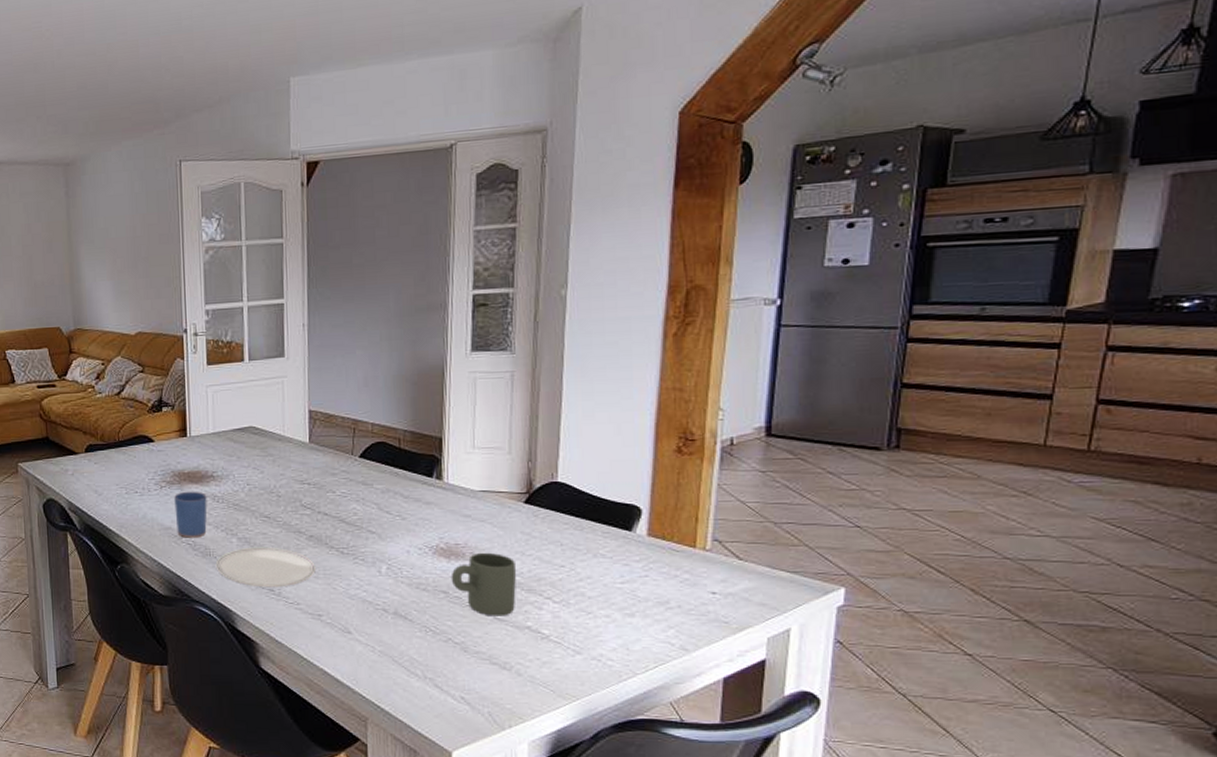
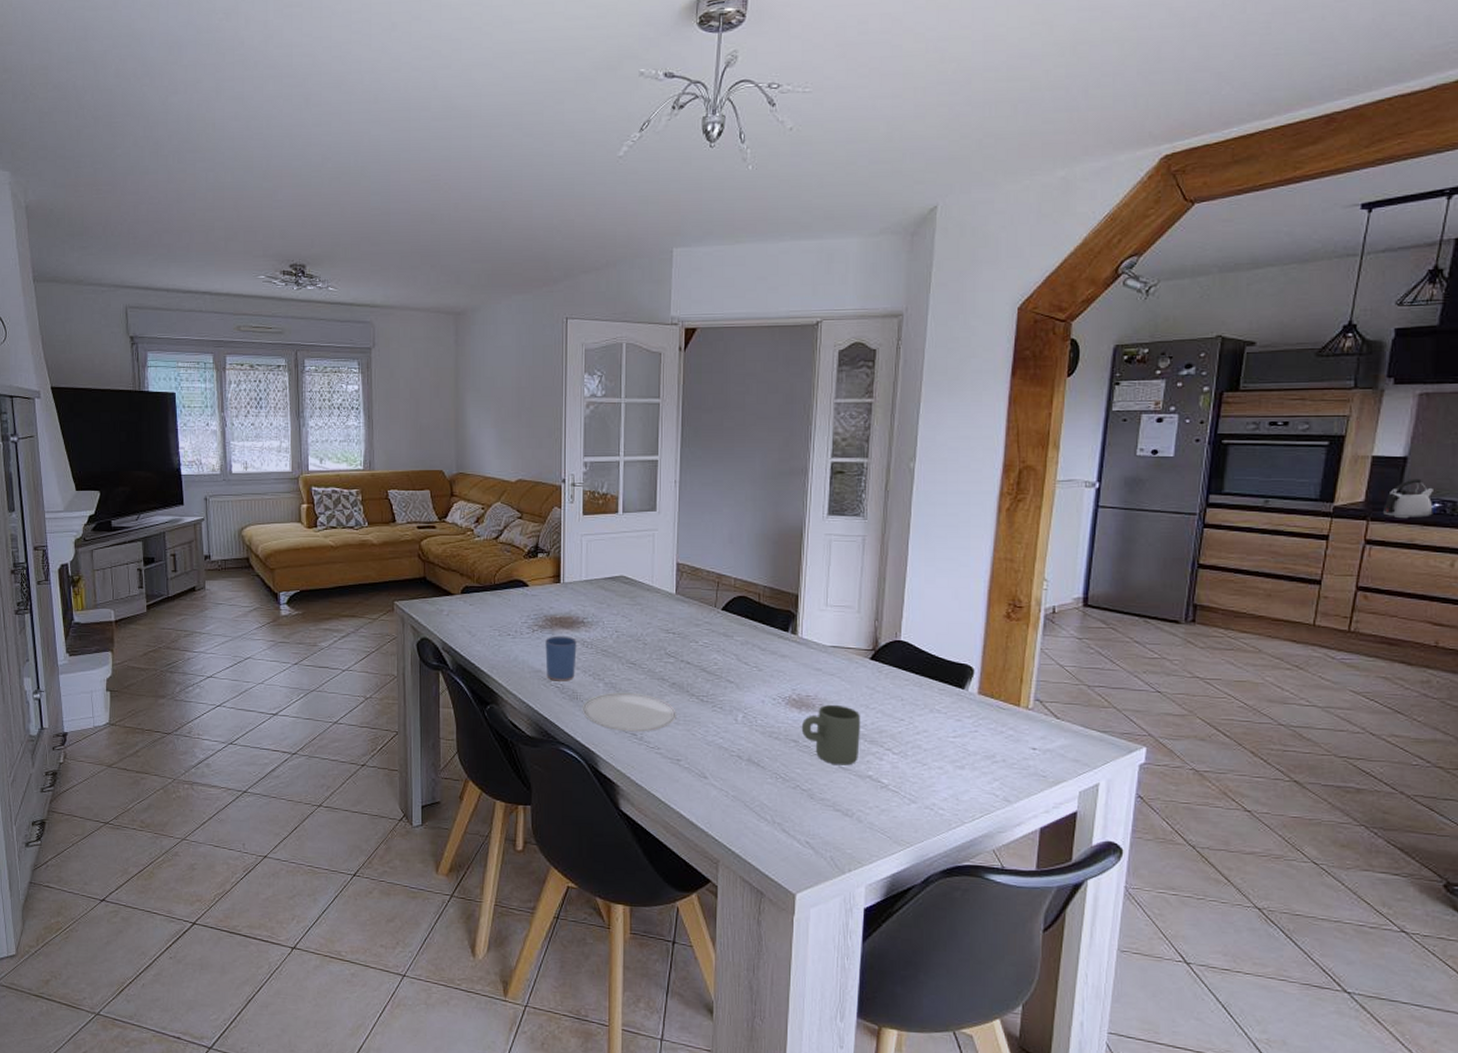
kettle: none [1129,272,1193,320] -> present [1383,478,1433,519]

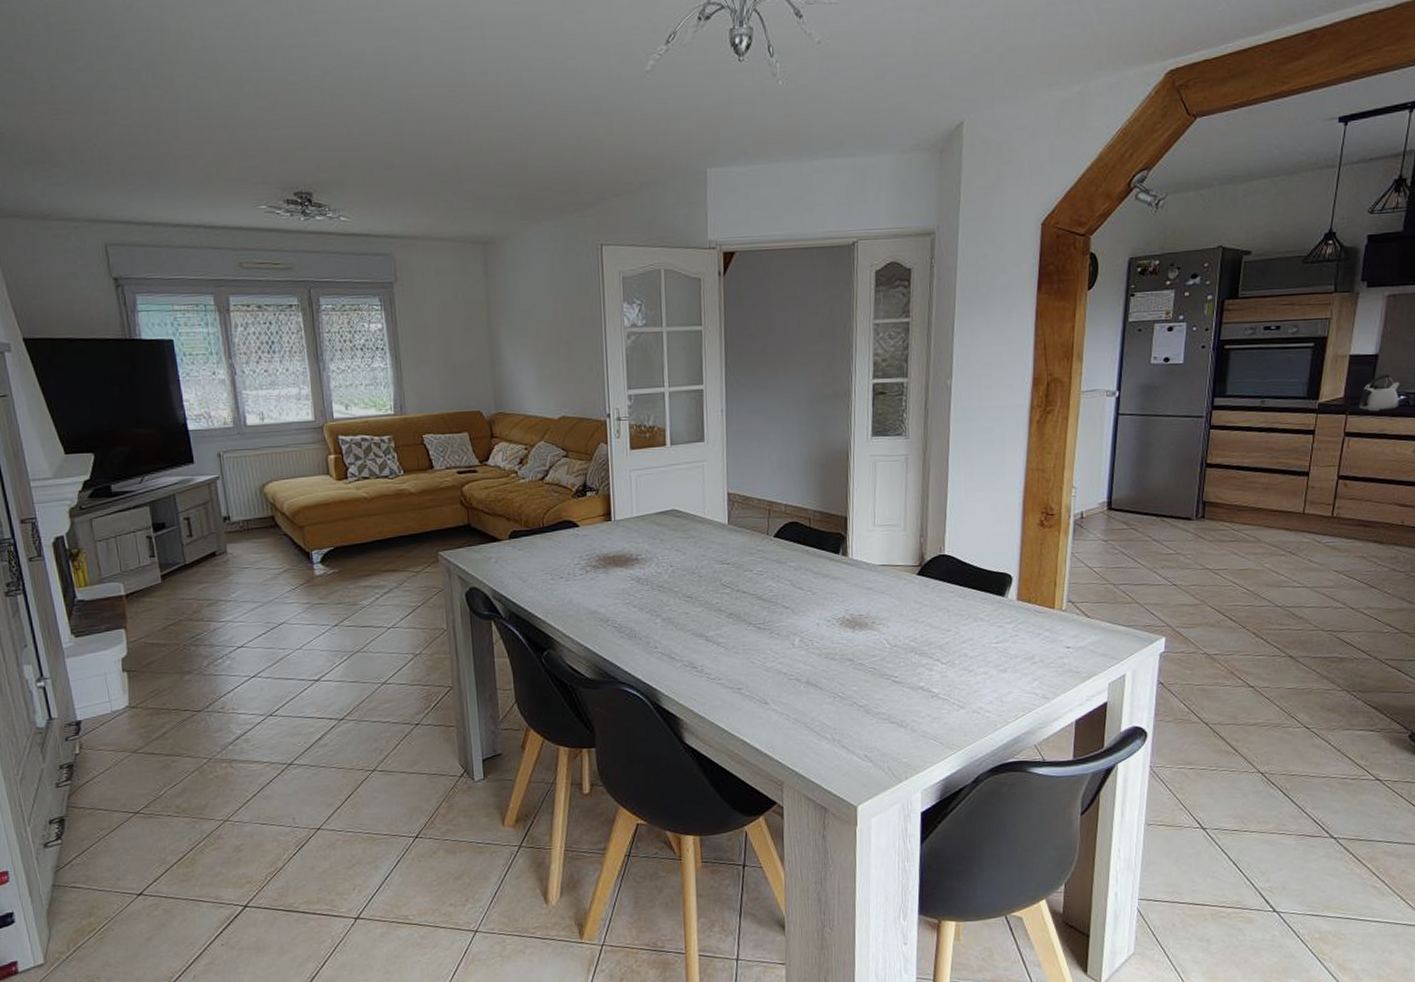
mug: present [545,635,577,681] -> none [600,574,632,621]
plate: present [582,692,676,732] -> none [641,626,735,666]
mug: present [801,704,861,766] -> none [855,621,912,680]

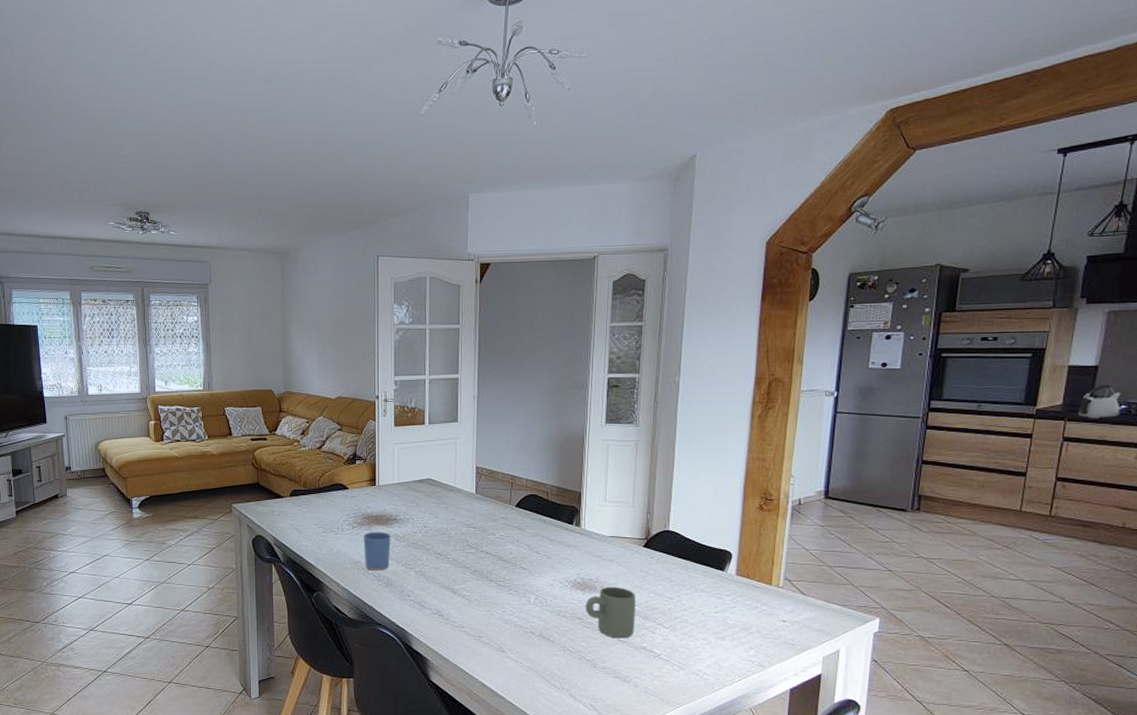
mug: none [600,574,632,621] -> present [364,531,391,571]
mug: none [855,621,912,680] -> present [585,586,636,639]

